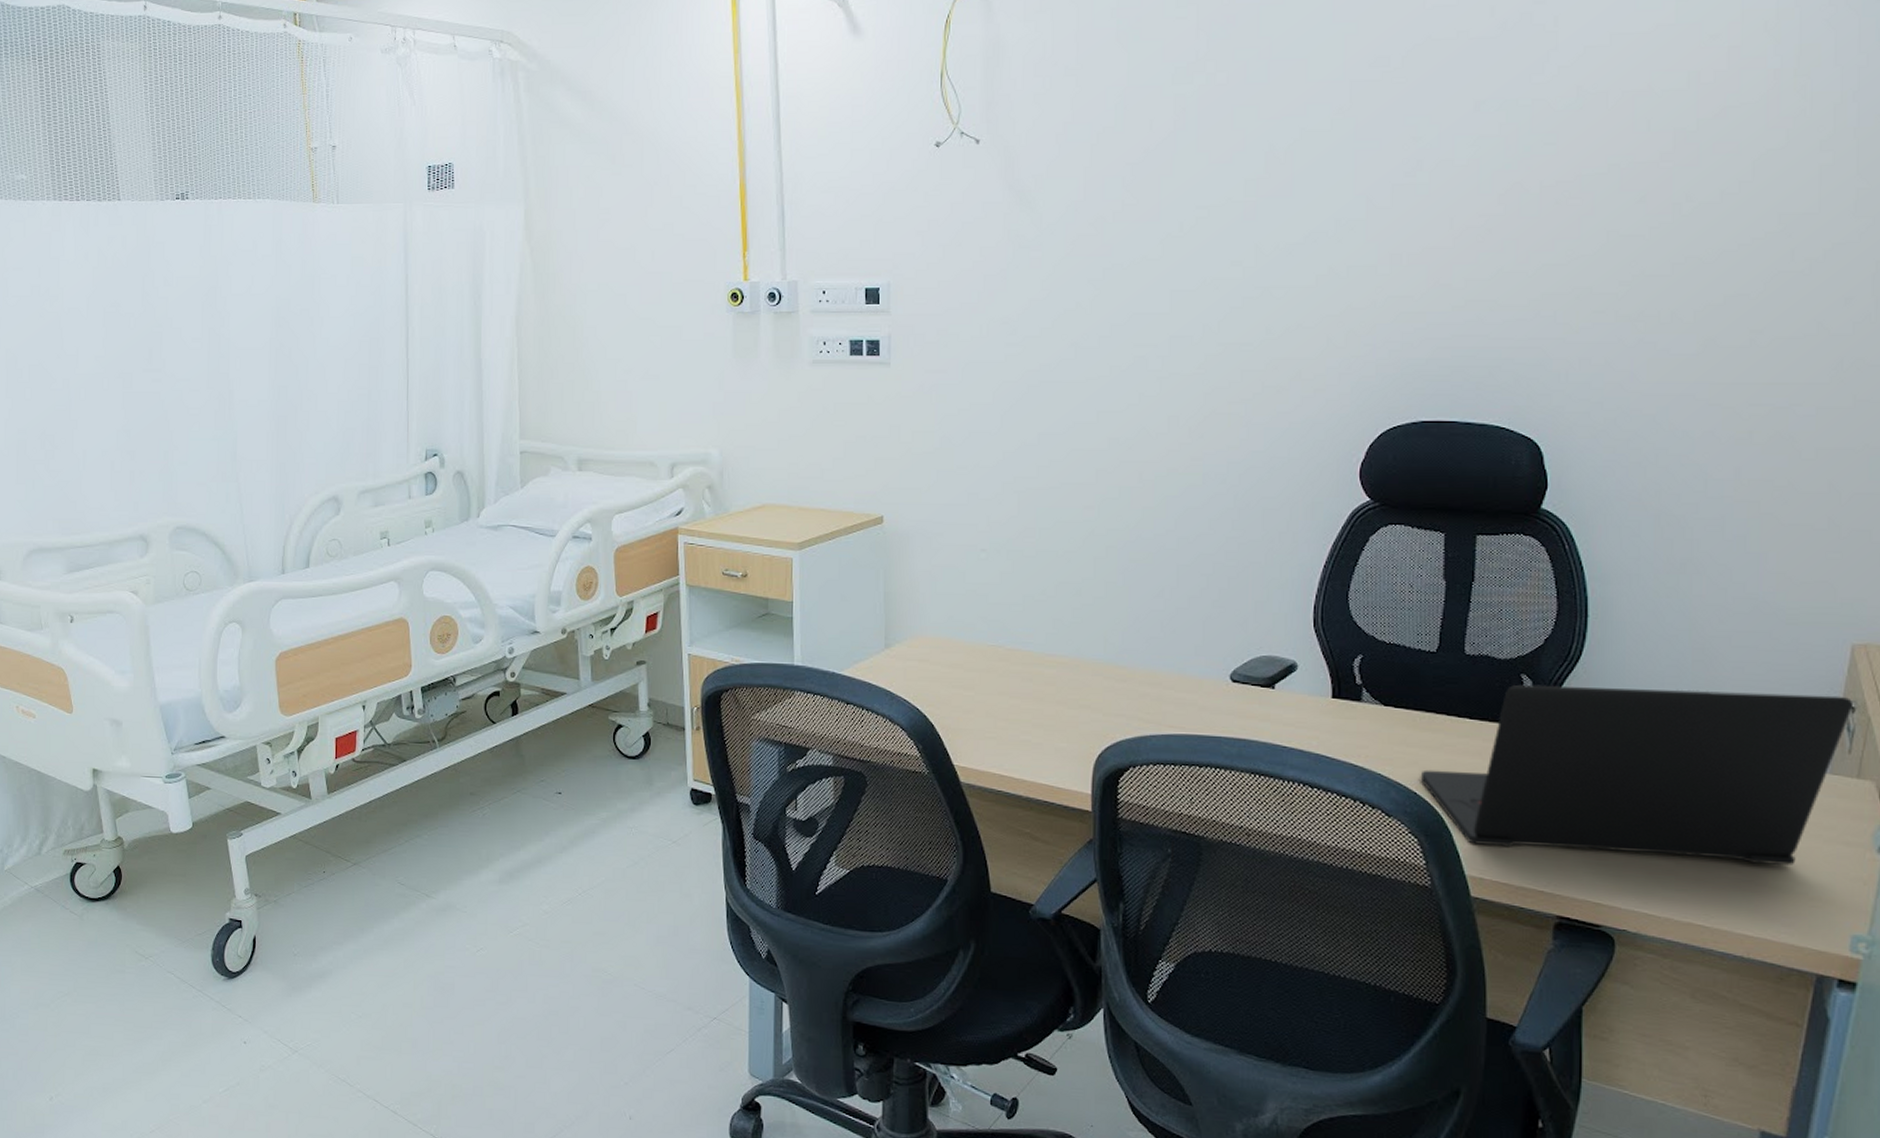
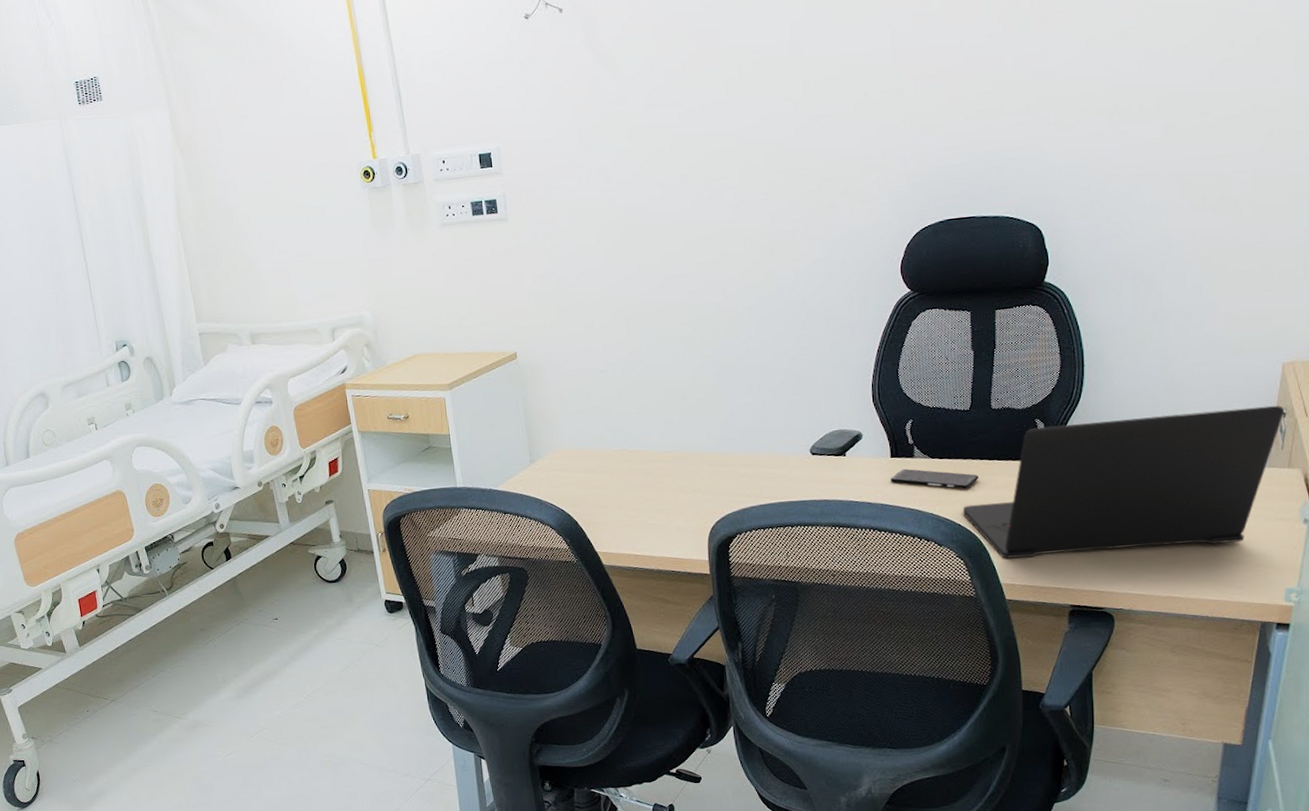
smartphone: none [1329,714,1444,749] -> present [890,468,979,489]

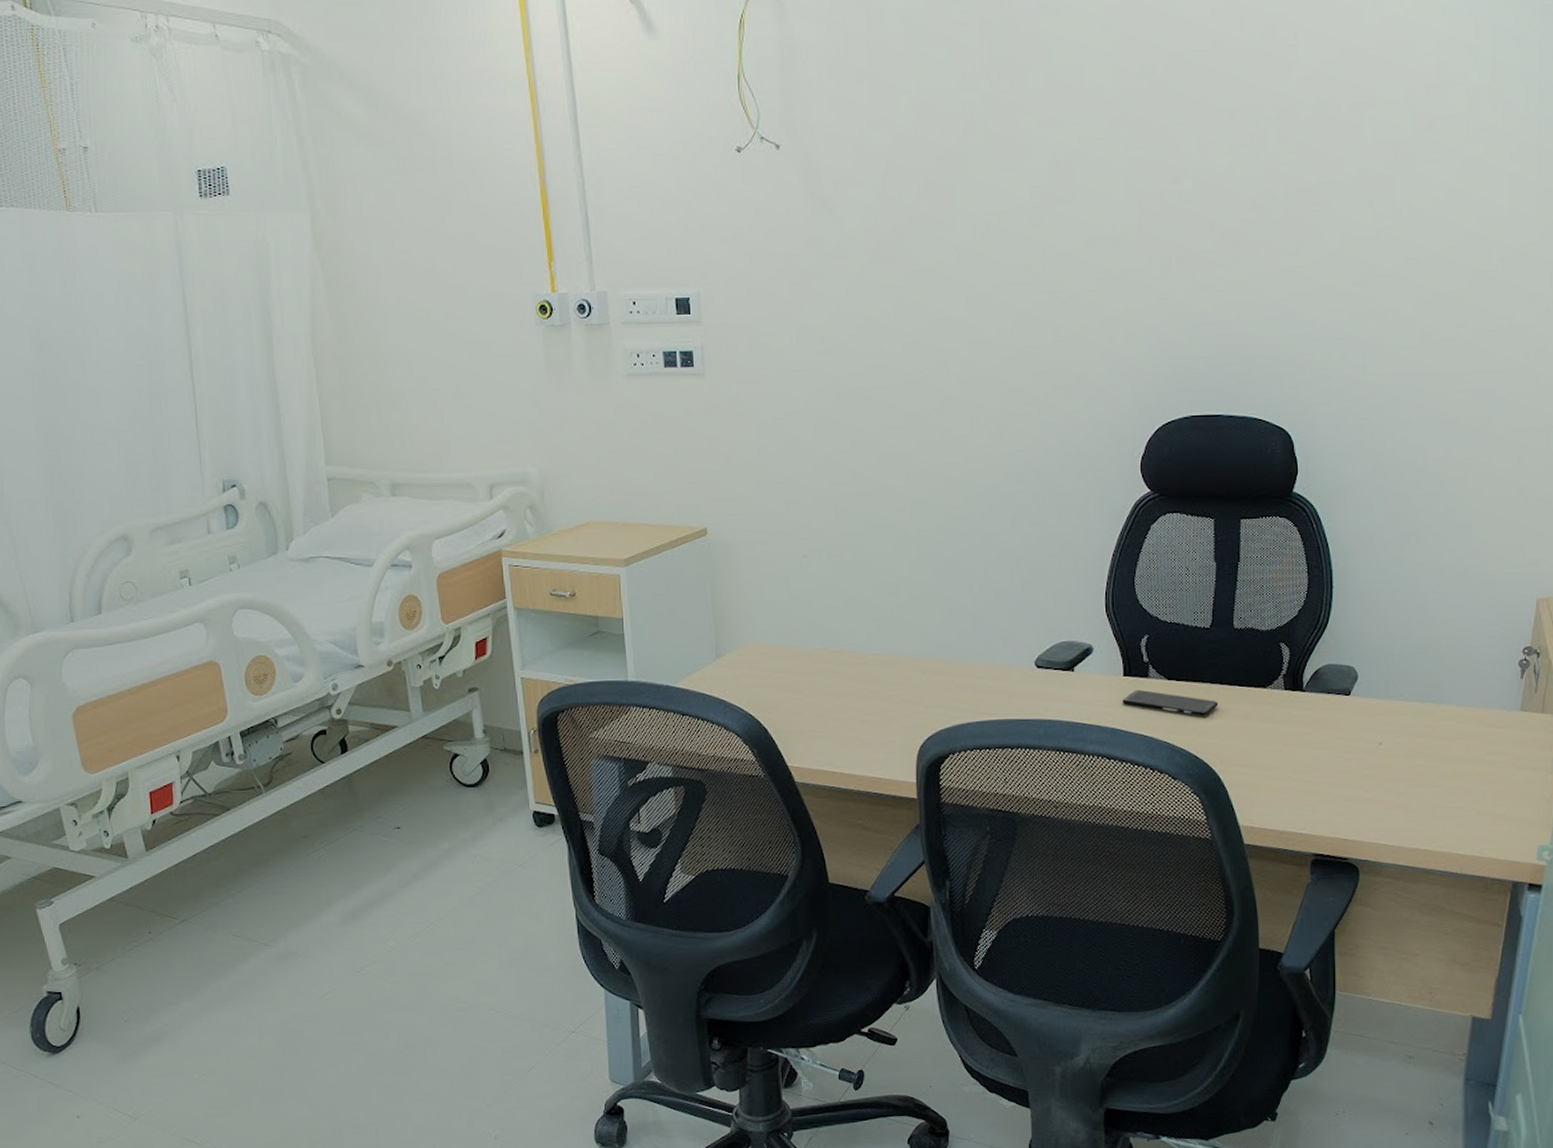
laptop: present [962,405,1285,559] -> none [1199,643,1539,798]

